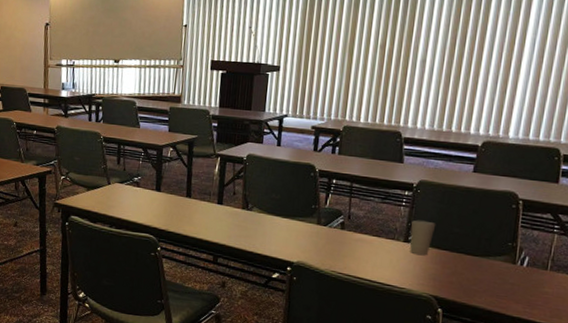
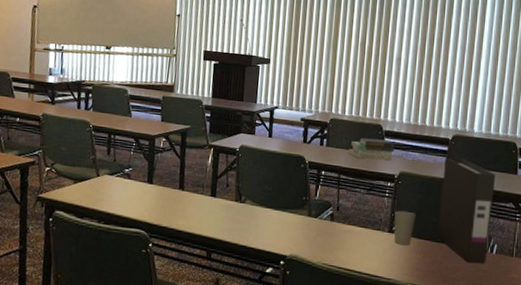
books: none [362,145,415,169] -> present [348,137,395,160]
binder: none [458,165,533,276] -> present [437,157,496,263]

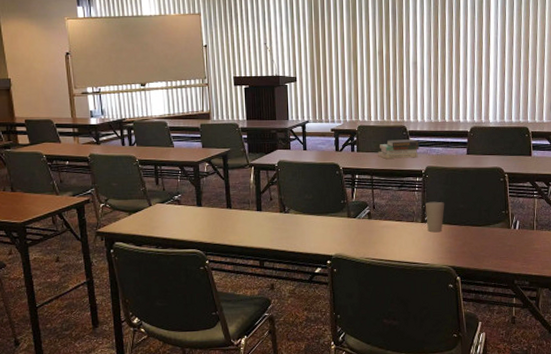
binder: present [437,157,496,263] -> none [464,148,513,241]

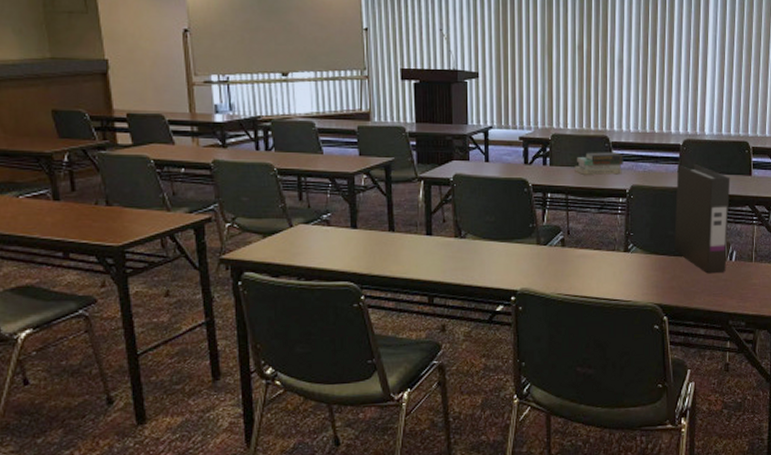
cup: present [425,201,445,233] -> none [629,227,652,264]
binder: none [464,148,513,241] -> present [674,164,731,274]

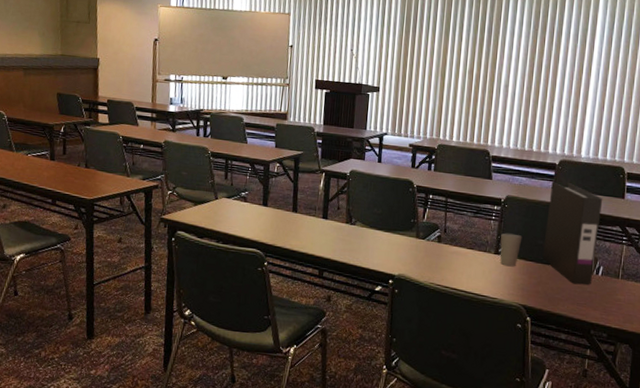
books: present [575,152,623,175] -> none [456,162,502,185]
cup: none [629,227,652,264] -> present [500,233,523,267]

